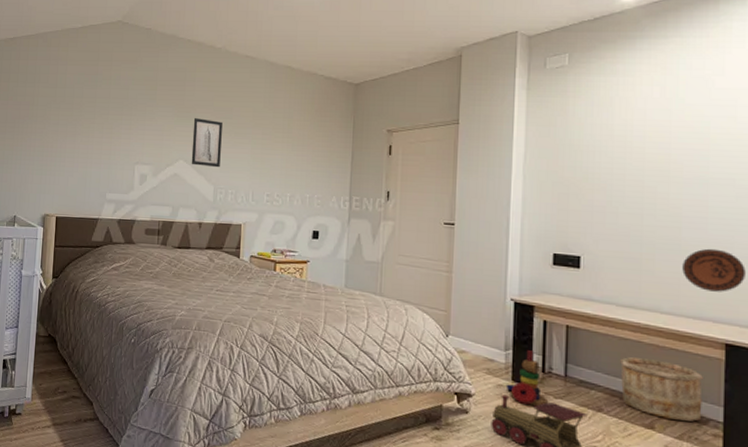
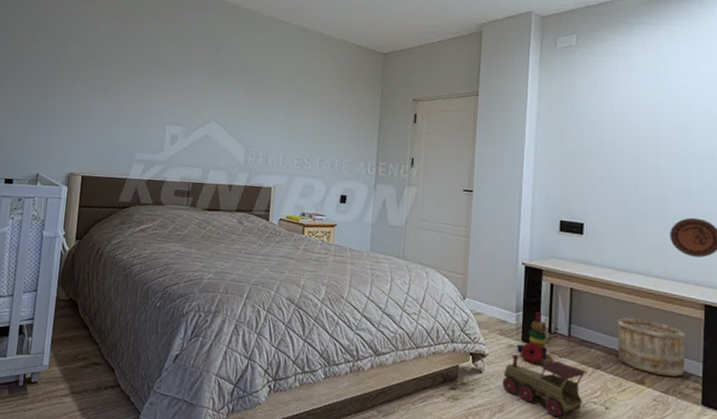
wall art: present [191,118,223,168] -> none [223,80,256,131]

